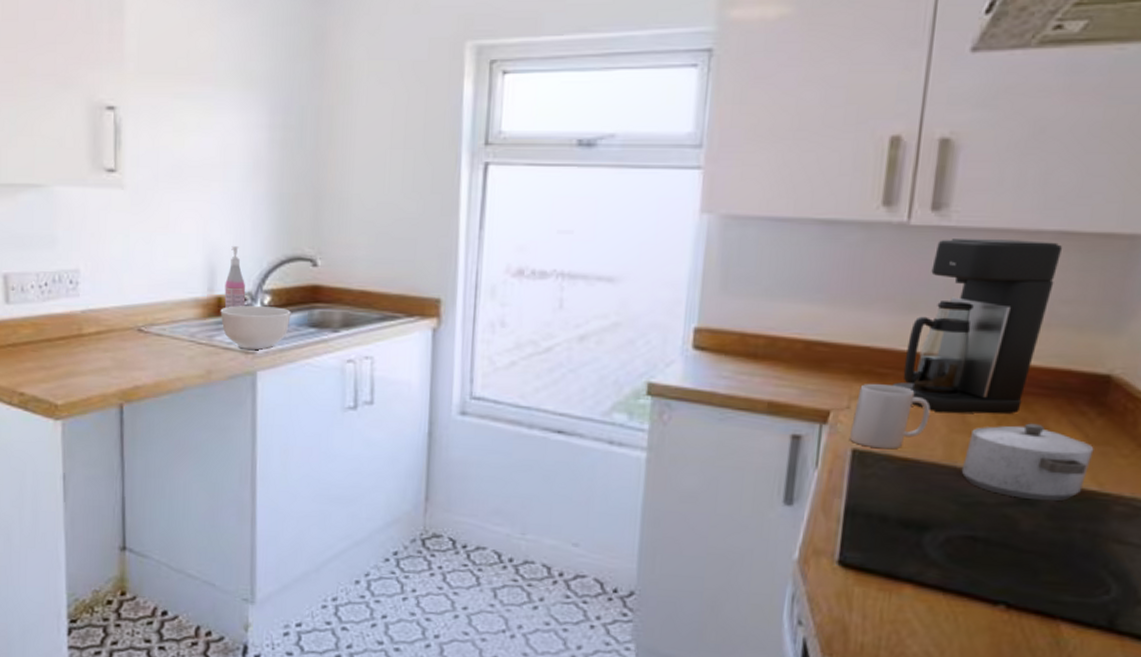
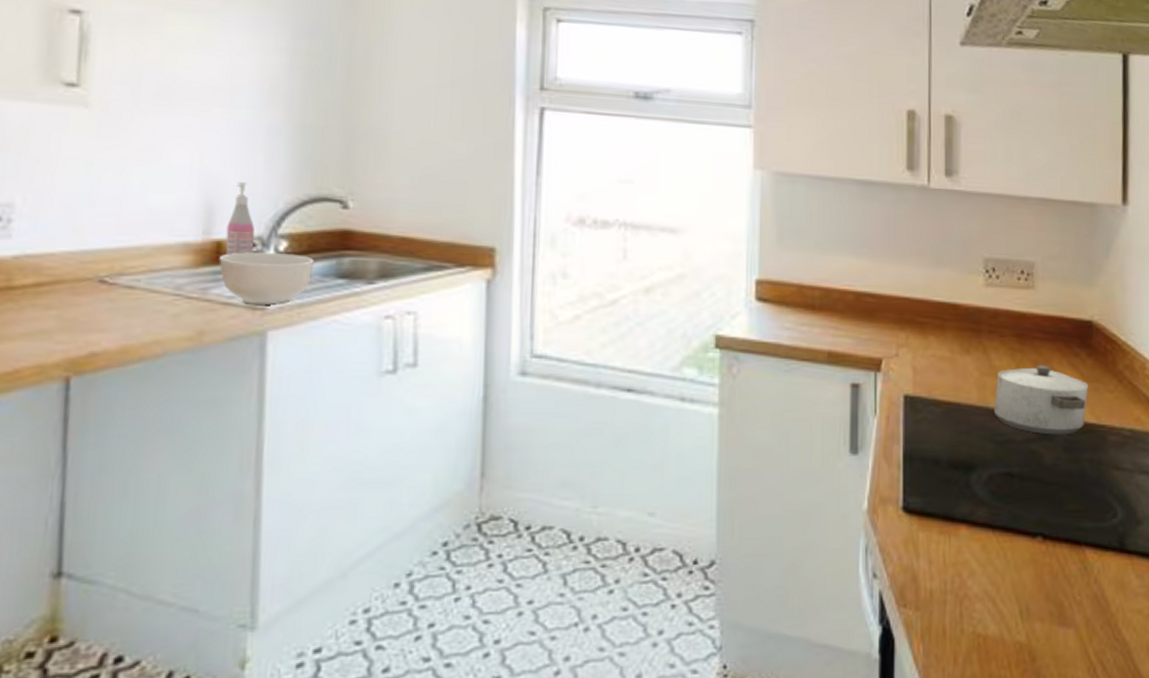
mug: present [848,383,931,449] -> none [900,331,963,394]
coffee maker: present [892,239,1063,414] -> none [931,201,1045,358]

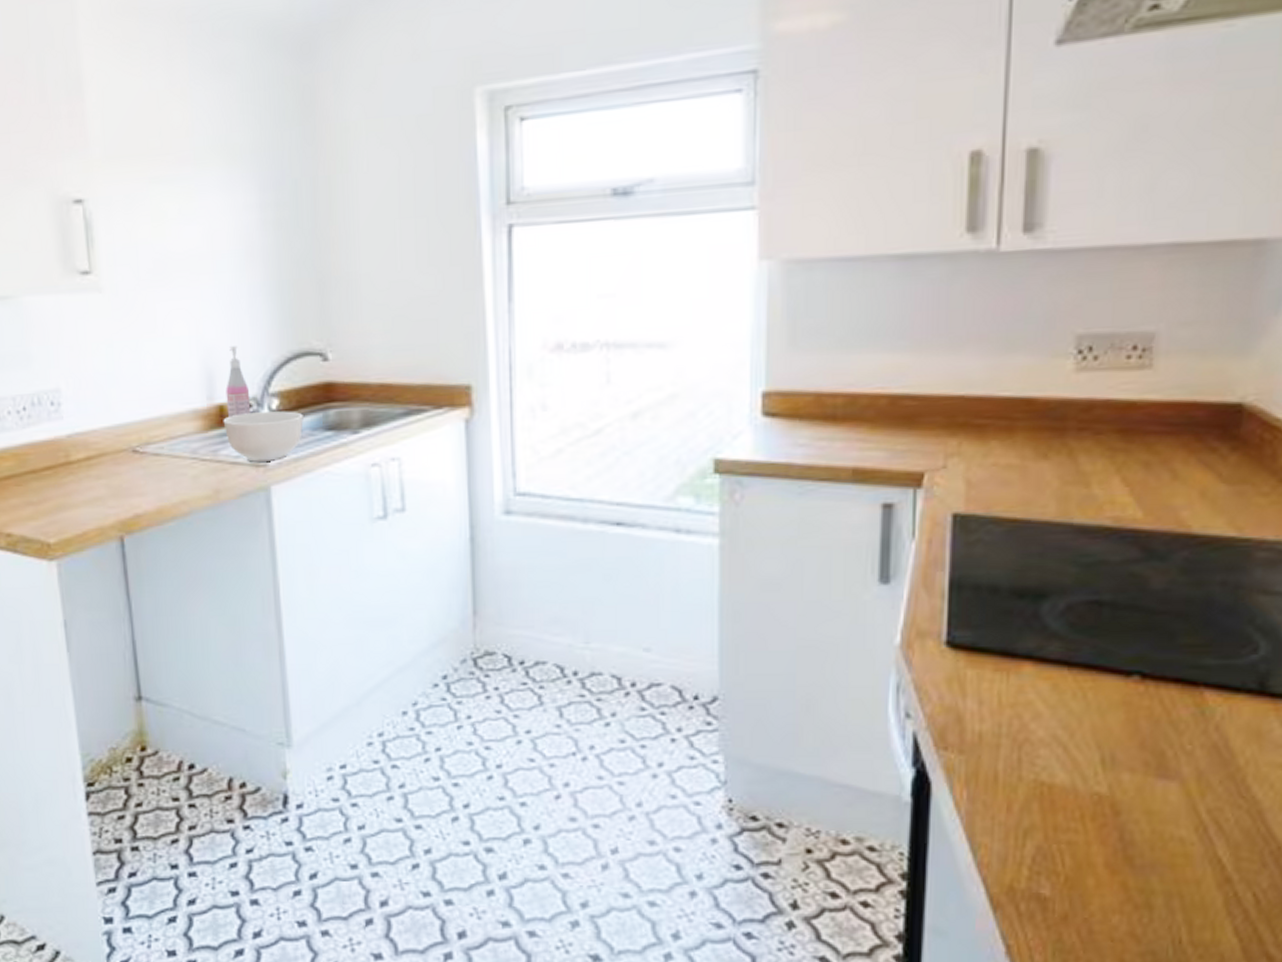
cooking pot: present [993,365,1089,435] -> none [1079,466,1229,554]

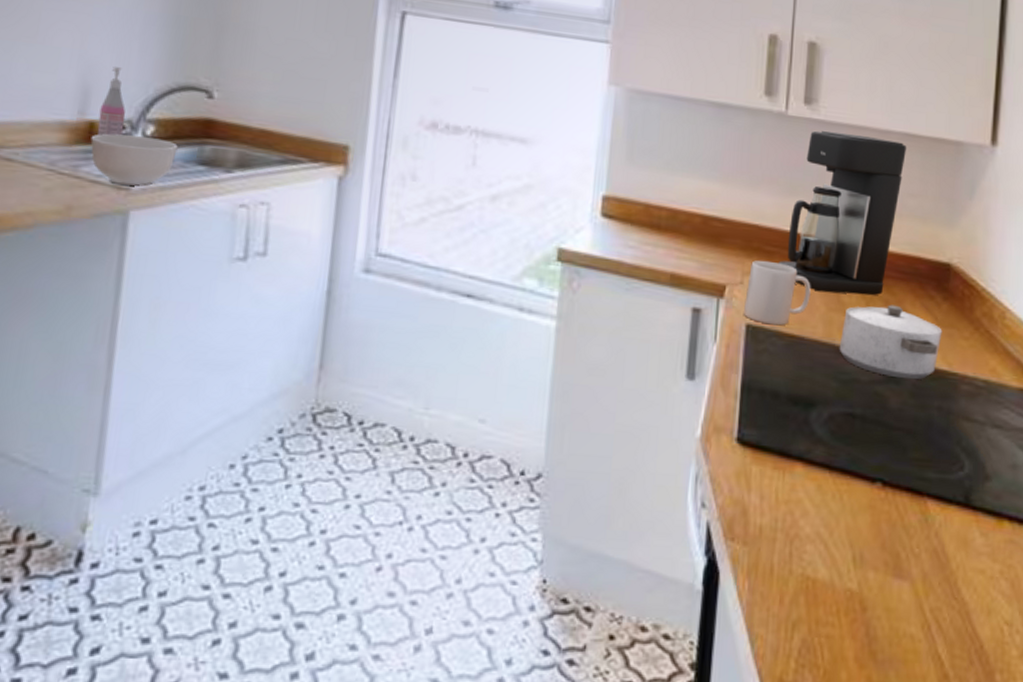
mug: none [947,436,1039,511] -> present [743,260,811,326]
coffee maker: none [993,256,1178,464] -> present [778,130,907,295]
cooking pot: none [1079,466,1229,554] -> present [839,304,942,380]

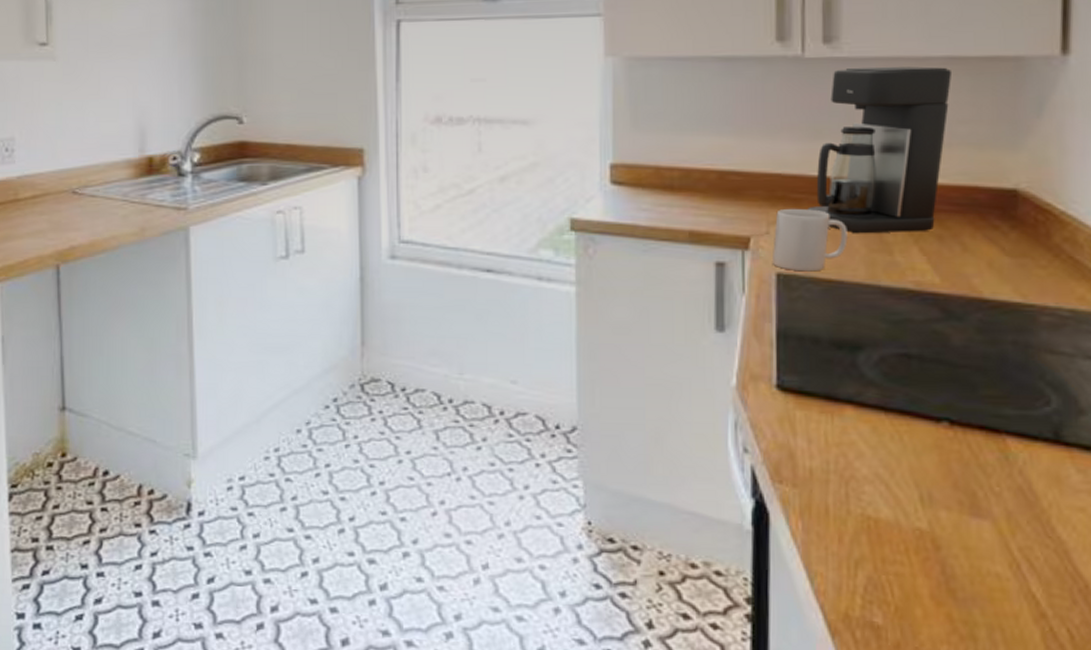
bowl: present [90,133,178,187] -> none [151,164,220,207]
soap dispenser: present [97,67,126,136] -> none [155,108,176,167]
cooking pot: present [839,304,942,380] -> none [886,239,1012,315]

